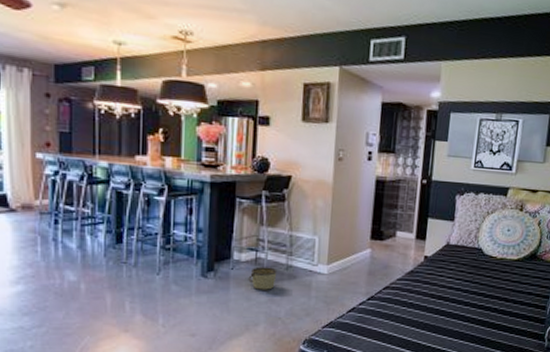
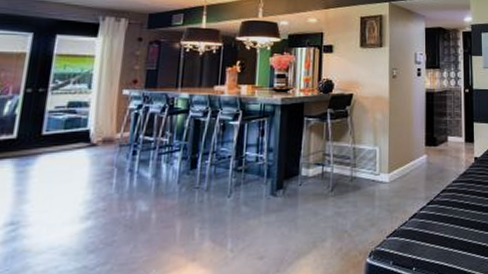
bucket: present [248,266,278,291] -> none [315,180,343,205]

